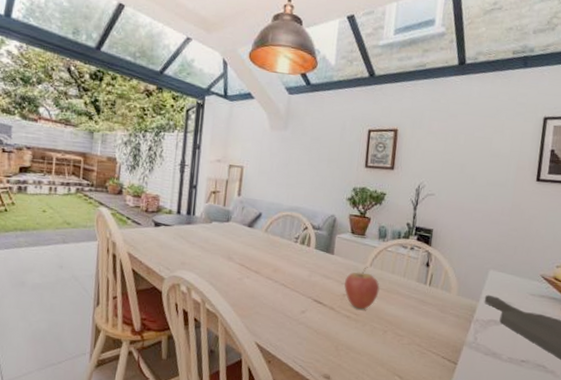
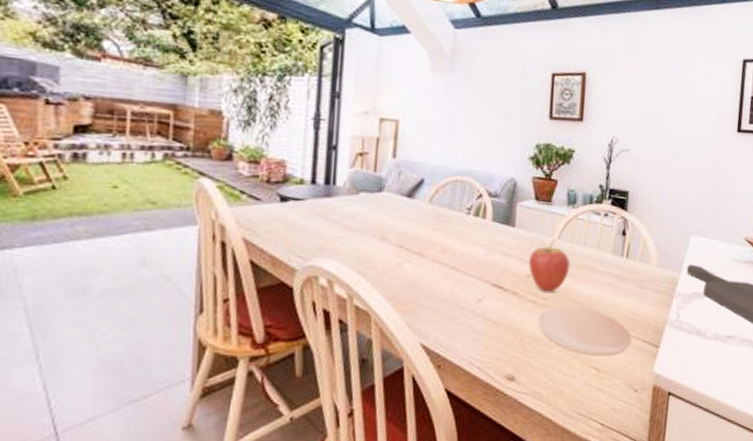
plate: none [350,322,432,368] -> present [537,306,632,356]

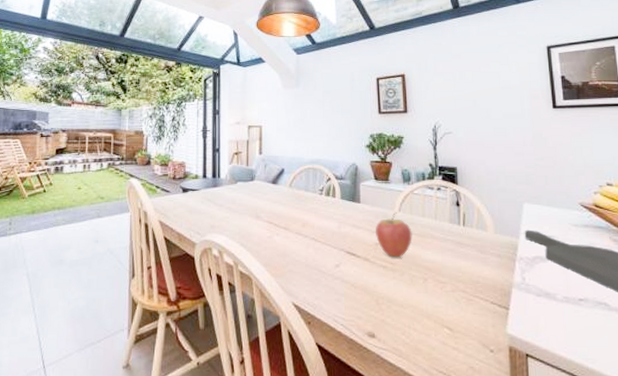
plate: present [537,306,632,356] -> none [389,270,481,317]

